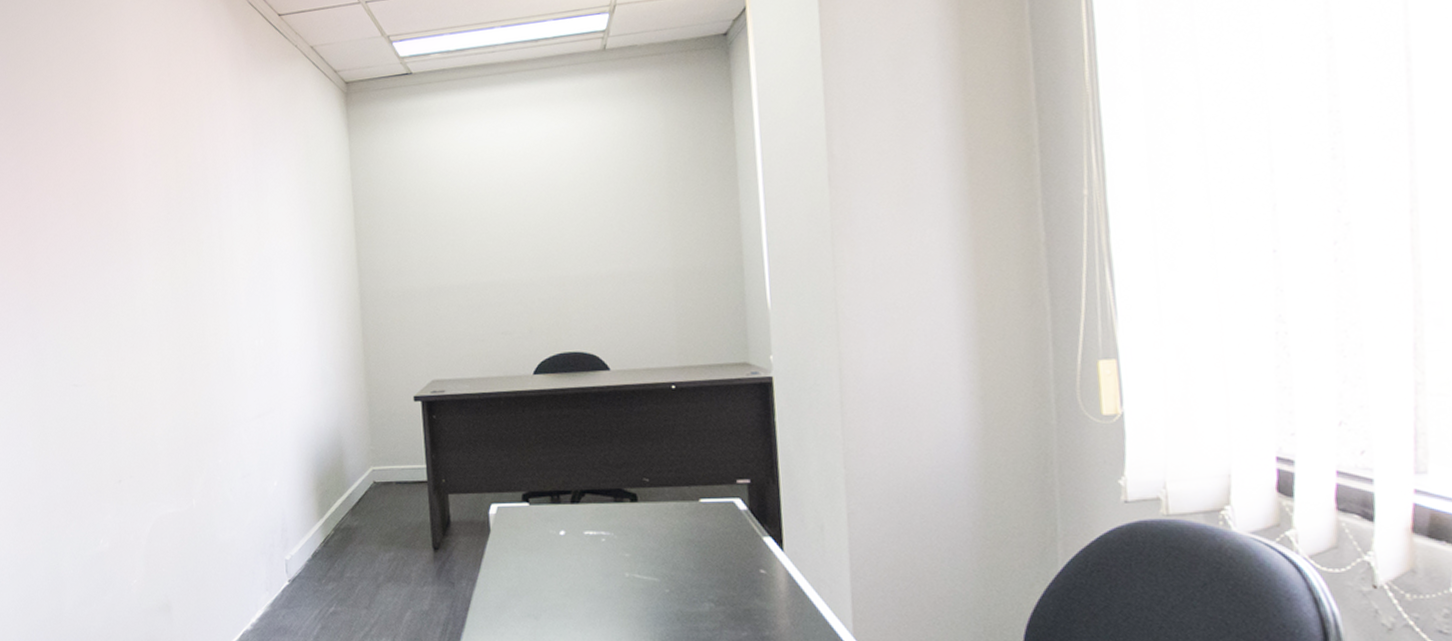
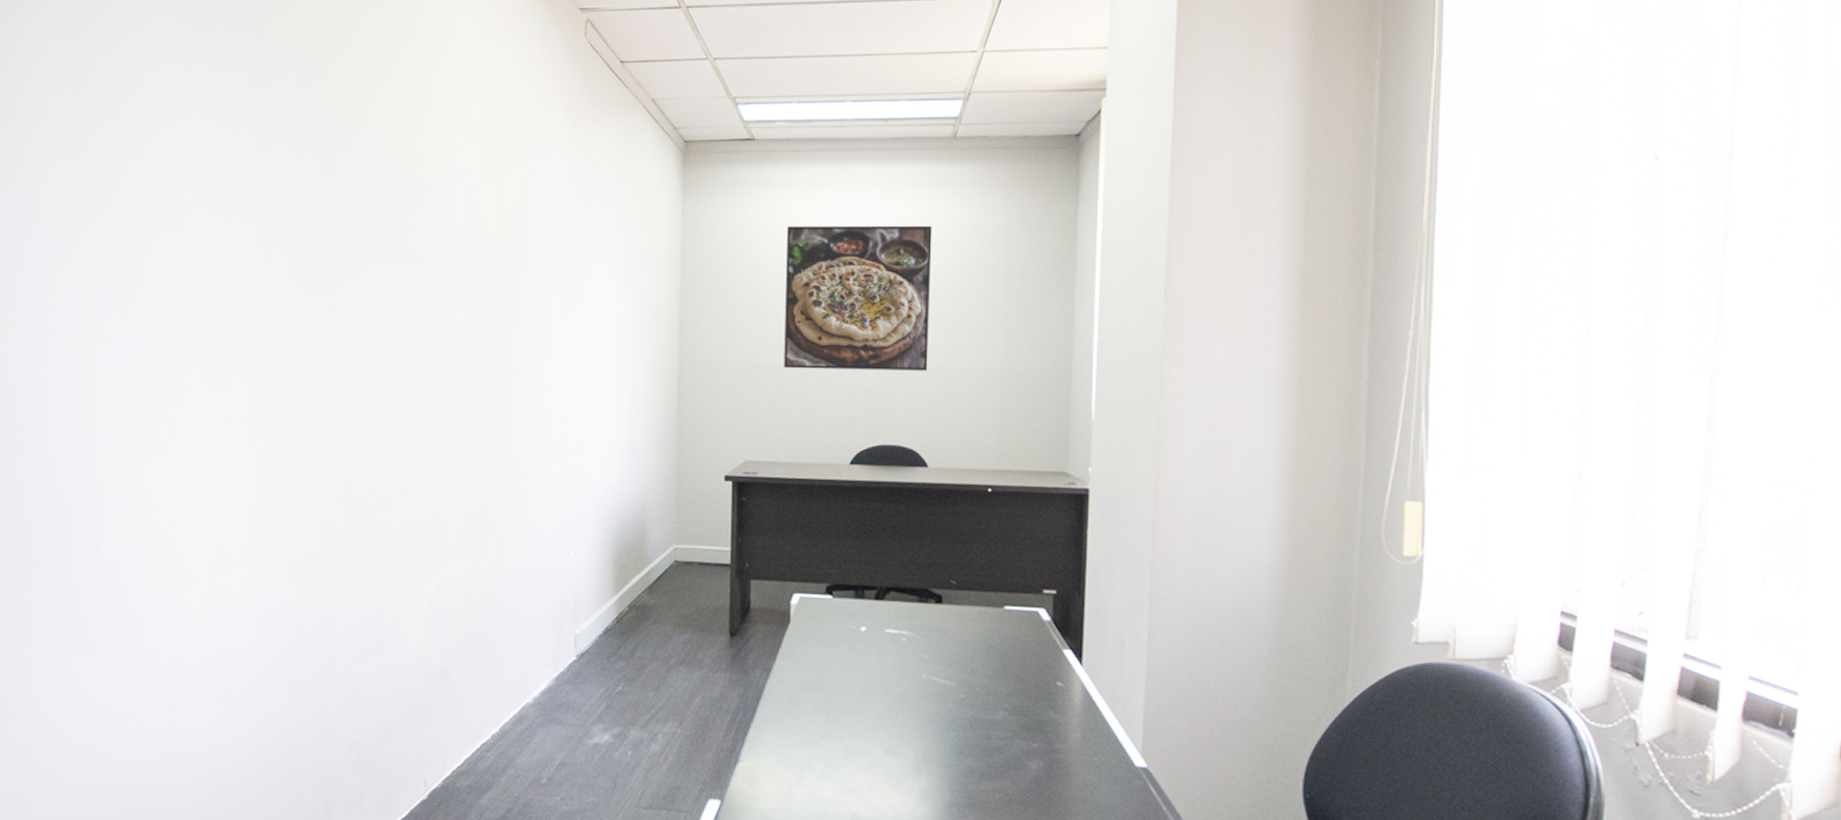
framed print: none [450,136,601,288] -> present [784,225,932,371]

